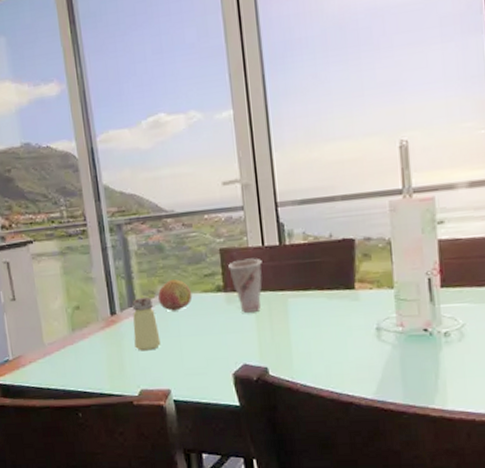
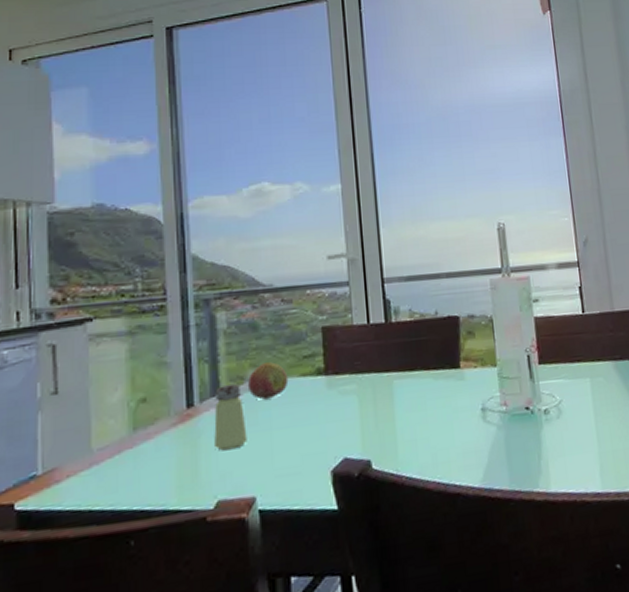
cup: present [228,258,262,313] -> none [331,337,367,398]

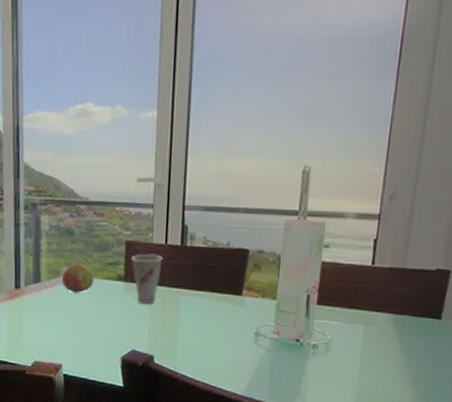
saltshaker: present [214,383,247,451] -> none [34,275,59,326]
cup: none [331,337,367,398] -> present [131,254,163,304]

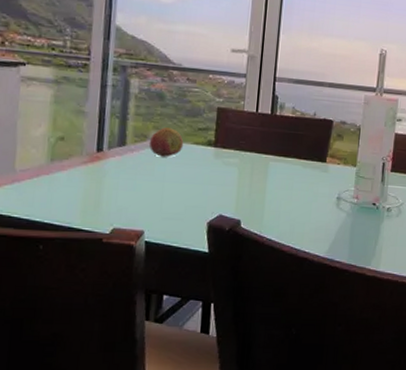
cup: present [131,254,163,304] -> none [222,121,253,169]

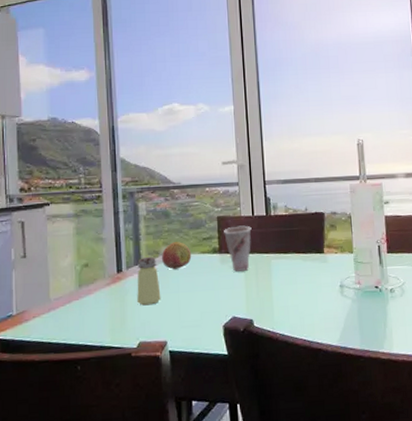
saltshaker: none [116,139,144,191] -> present [137,256,161,306]
cup: none [222,121,253,169] -> present [224,225,252,272]

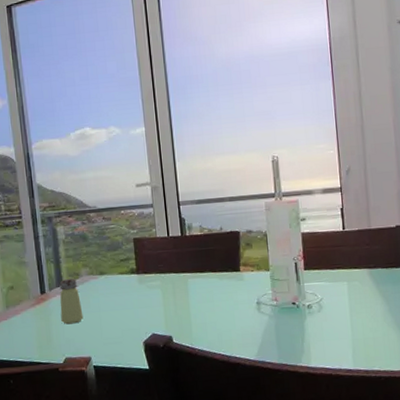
fruit: present [162,242,192,270] -> none [82,263,111,290]
cup: present [224,225,252,272] -> none [140,246,168,291]

